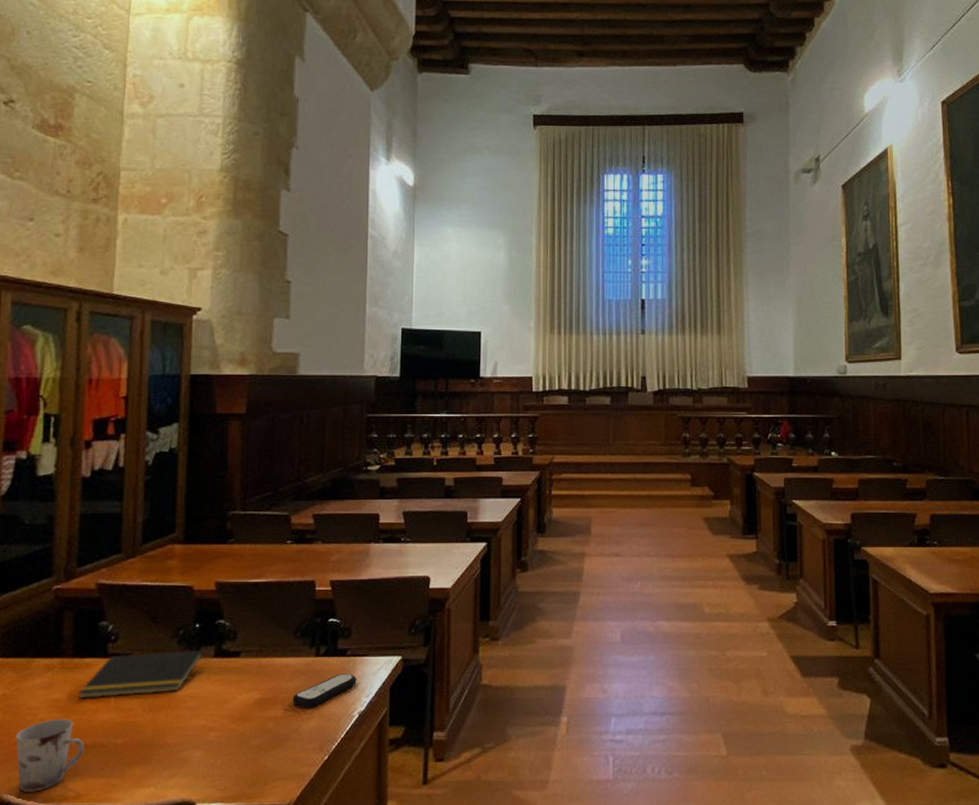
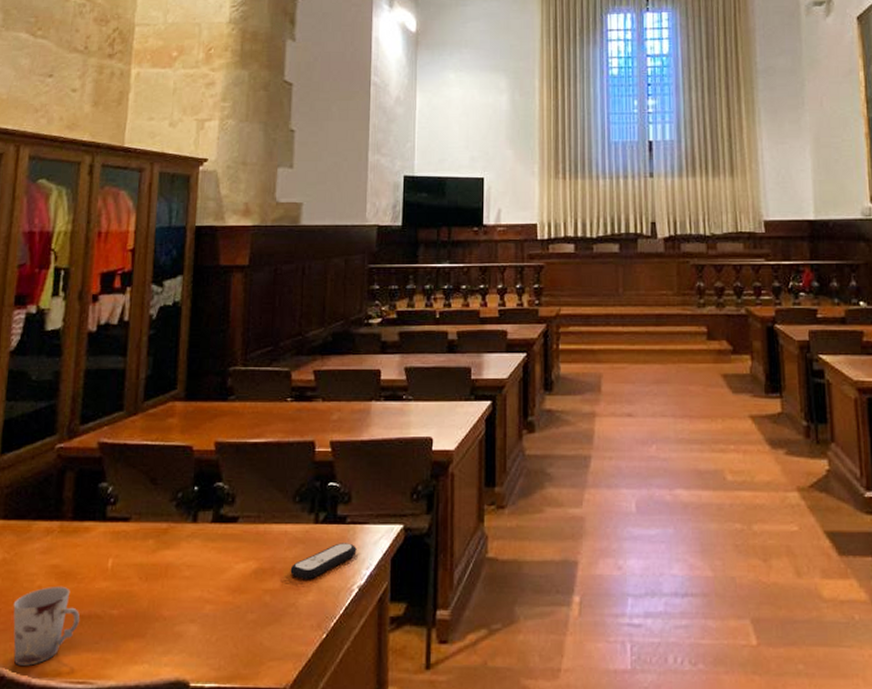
notepad: present [78,649,204,700] -> none [76,514,202,566]

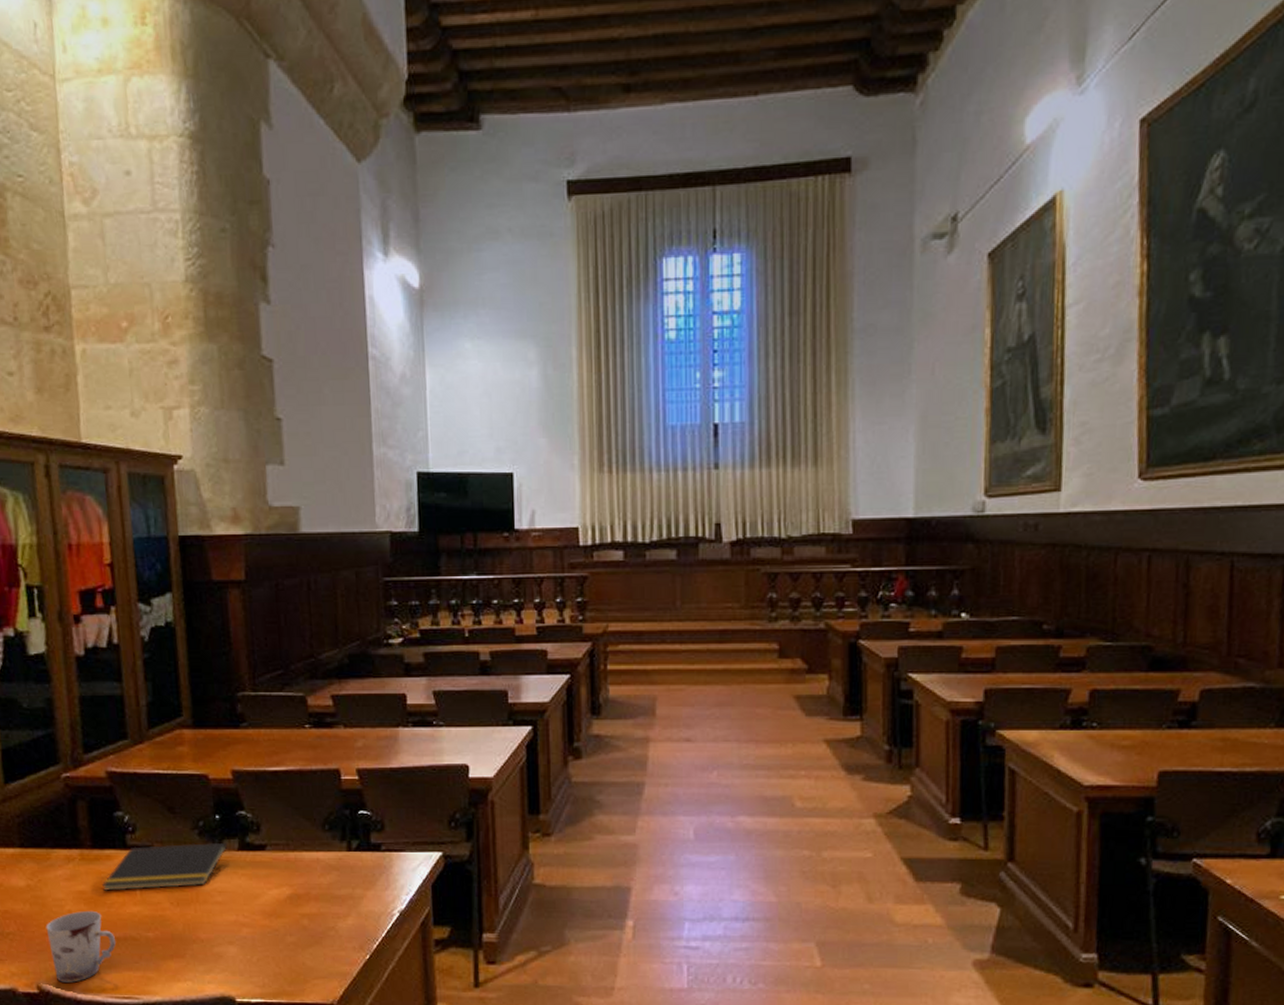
notepad: none [76,514,202,566] -> present [102,842,228,892]
remote control: present [290,543,357,580] -> none [326,870,395,905]

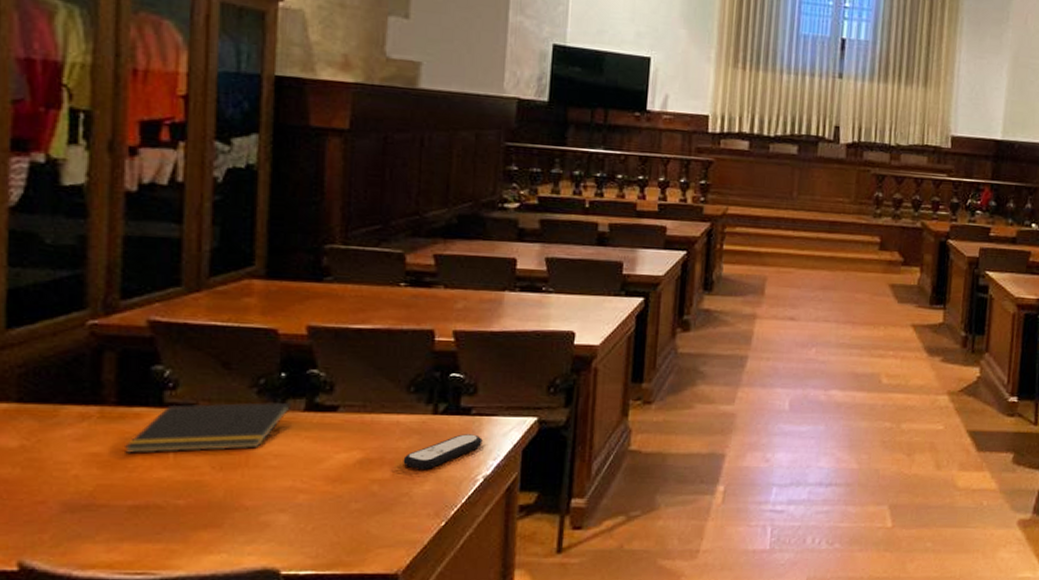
cup: present [46,911,116,983] -> none [40,476,133,558]
remote control: none [326,870,395,905] -> present [403,434,483,470]

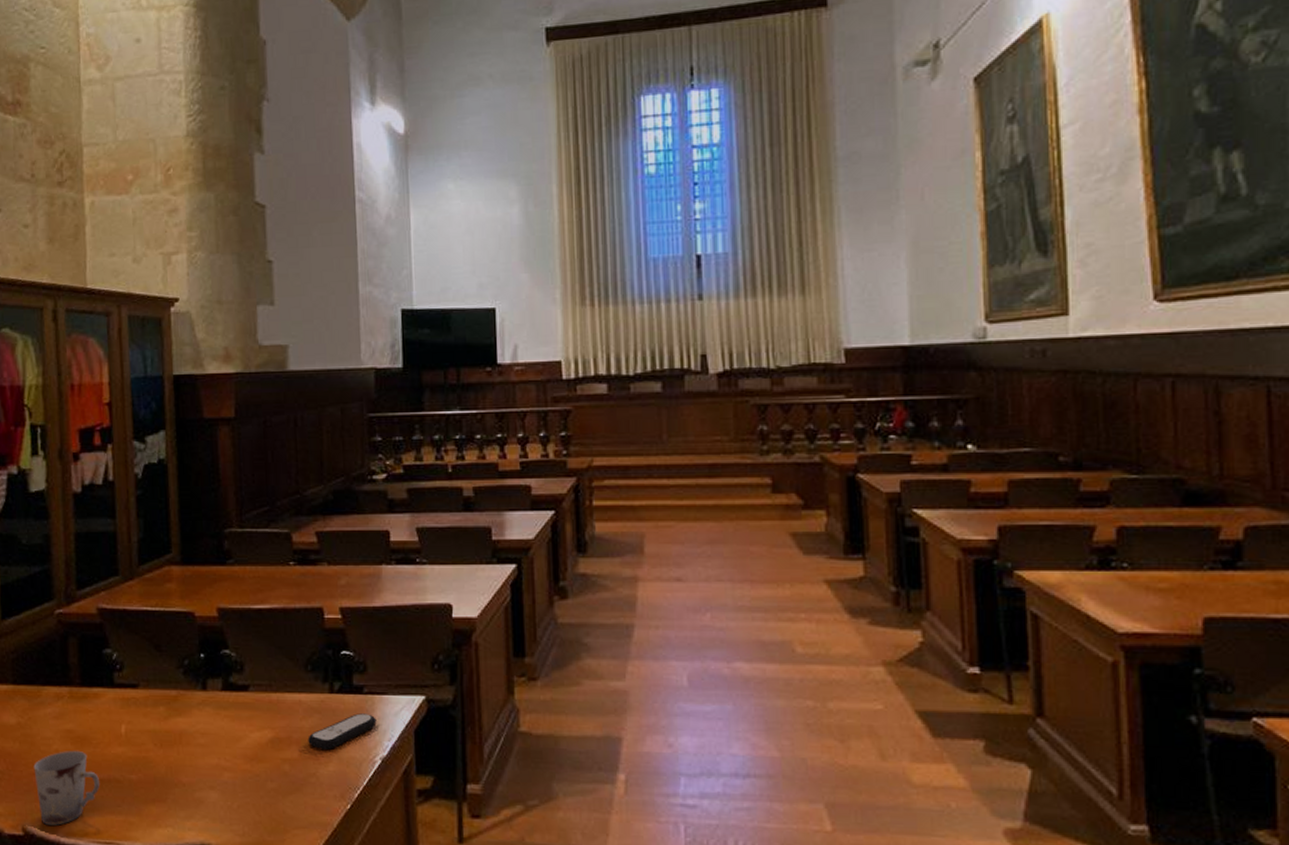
cup: none [40,476,133,558] -> present [33,751,100,826]
notepad: present [125,402,292,455] -> none [89,682,212,732]

